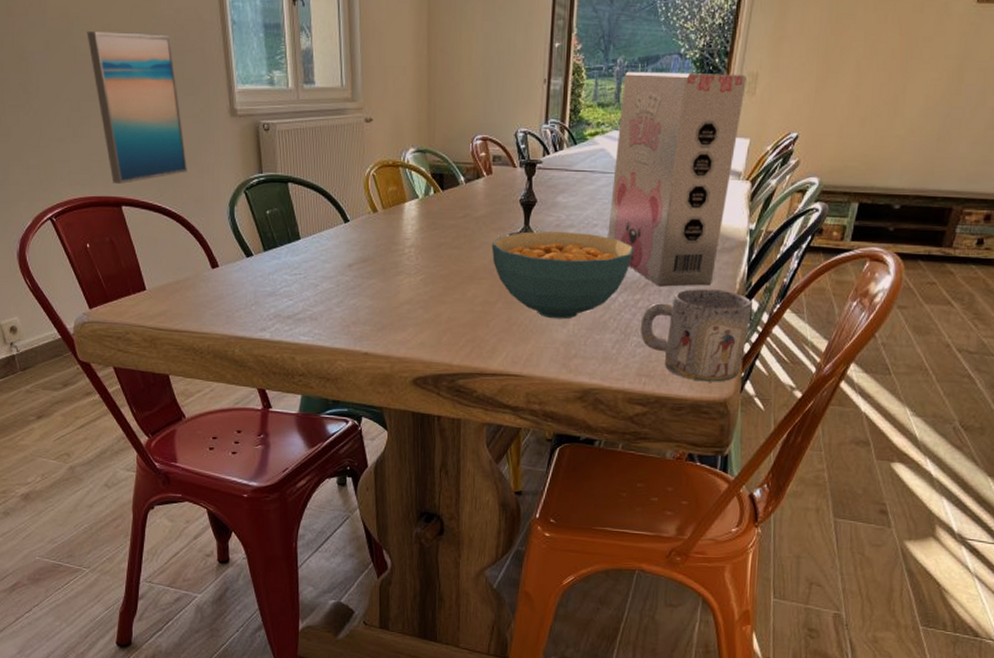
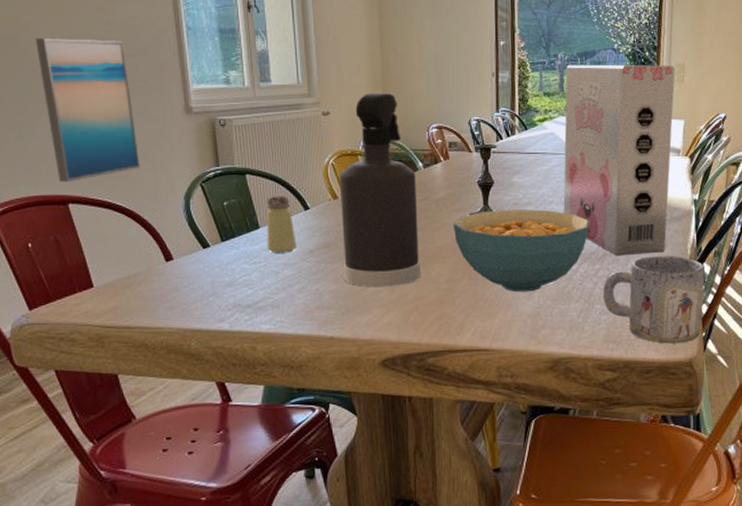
saltshaker: none [307,206,336,266] -> present [267,196,297,253]
spray bottle: none [379,98,457,306] -> present [339,92,421,288]

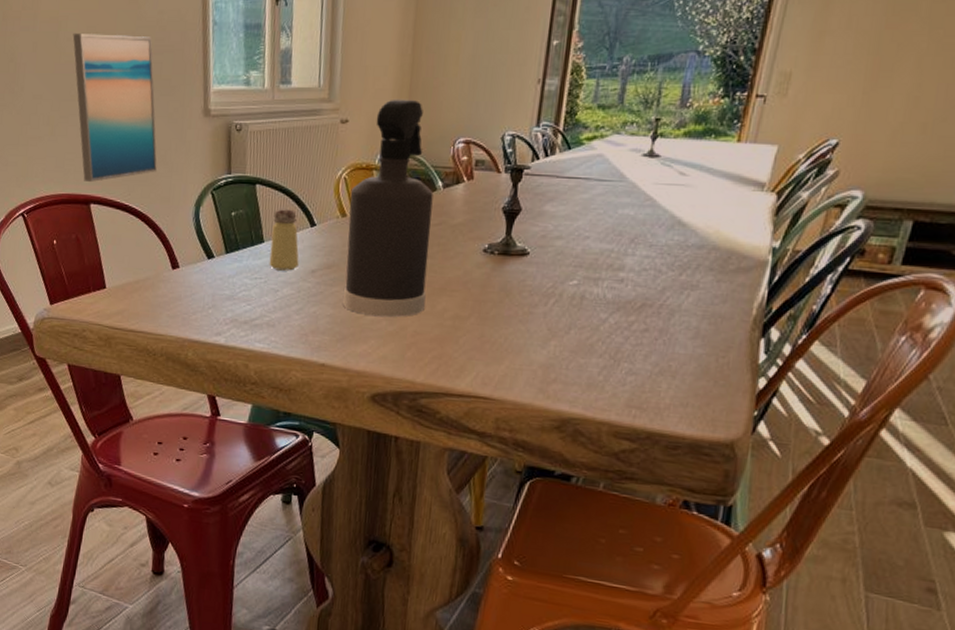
cereal bowl: present [452,209,590,293] -> none [467,242,632,340]
cereal box: present [563,64,675,256] -> none [600,70,777,310]
mug: present [603,256,705,344] -> none [633,312,772,421]

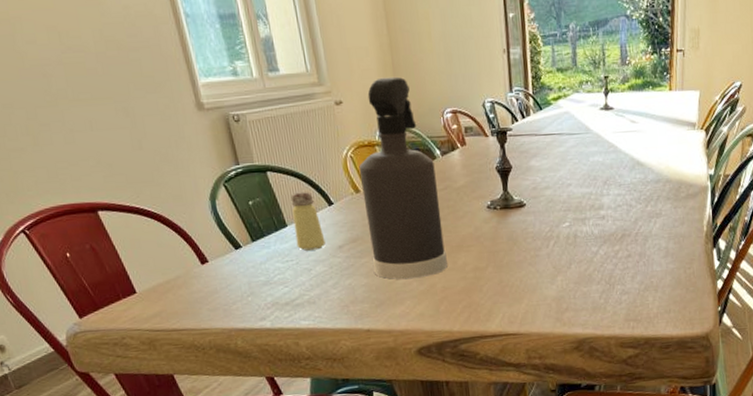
wall art: present [73,33,157,182] -> none [31,33,161,189]

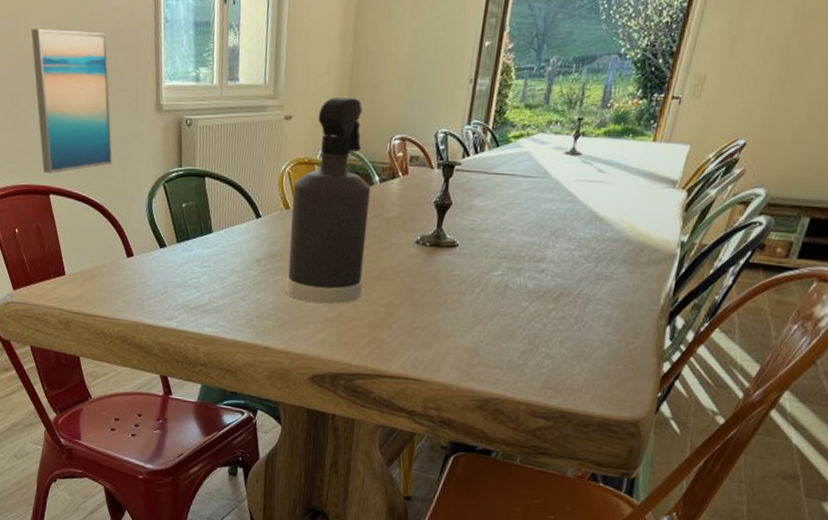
wall art: none [31,33,161,189] -> present [31,28,112,173]
saltshaker: present [290,192,326,251] -> none [217,201,245,260]

